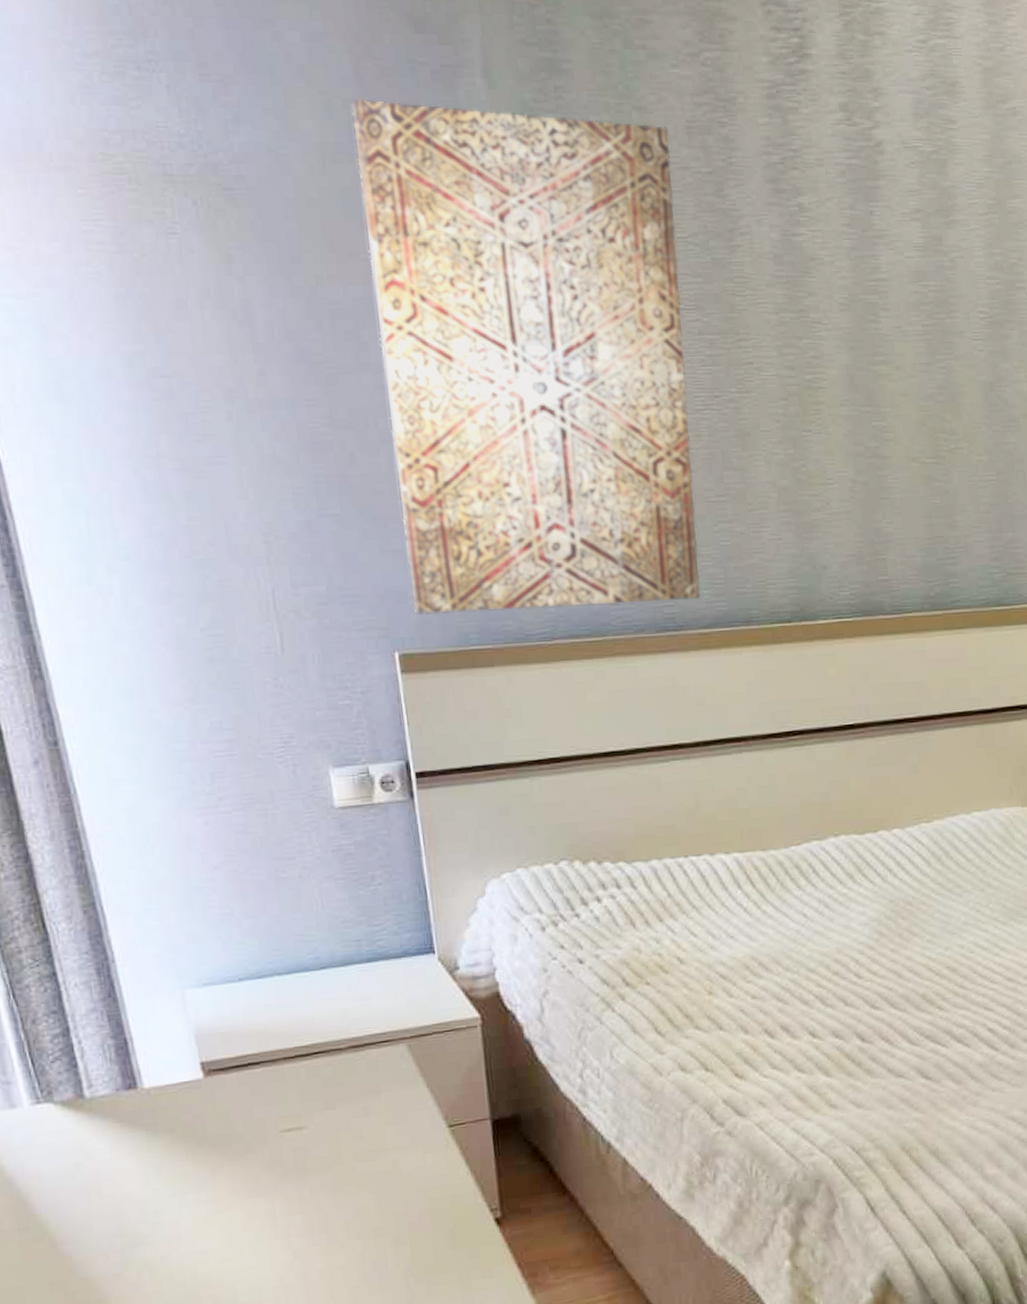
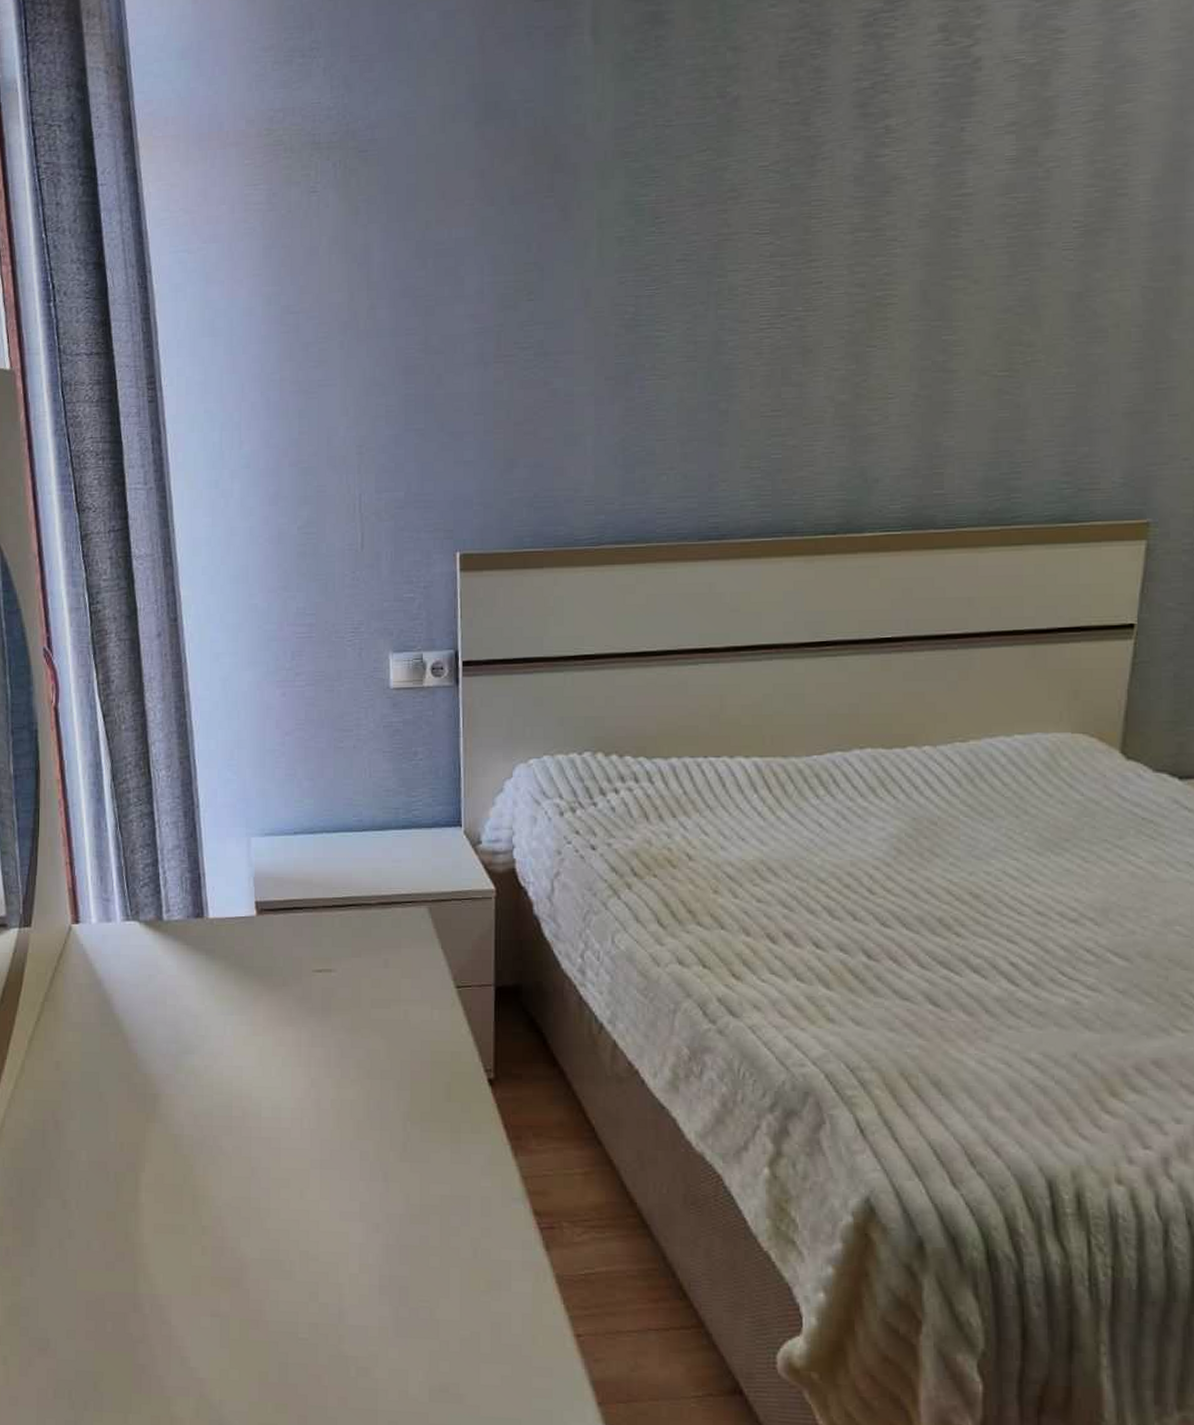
wall art: present [351,99,700,615] -> none [472,63,761,519]

